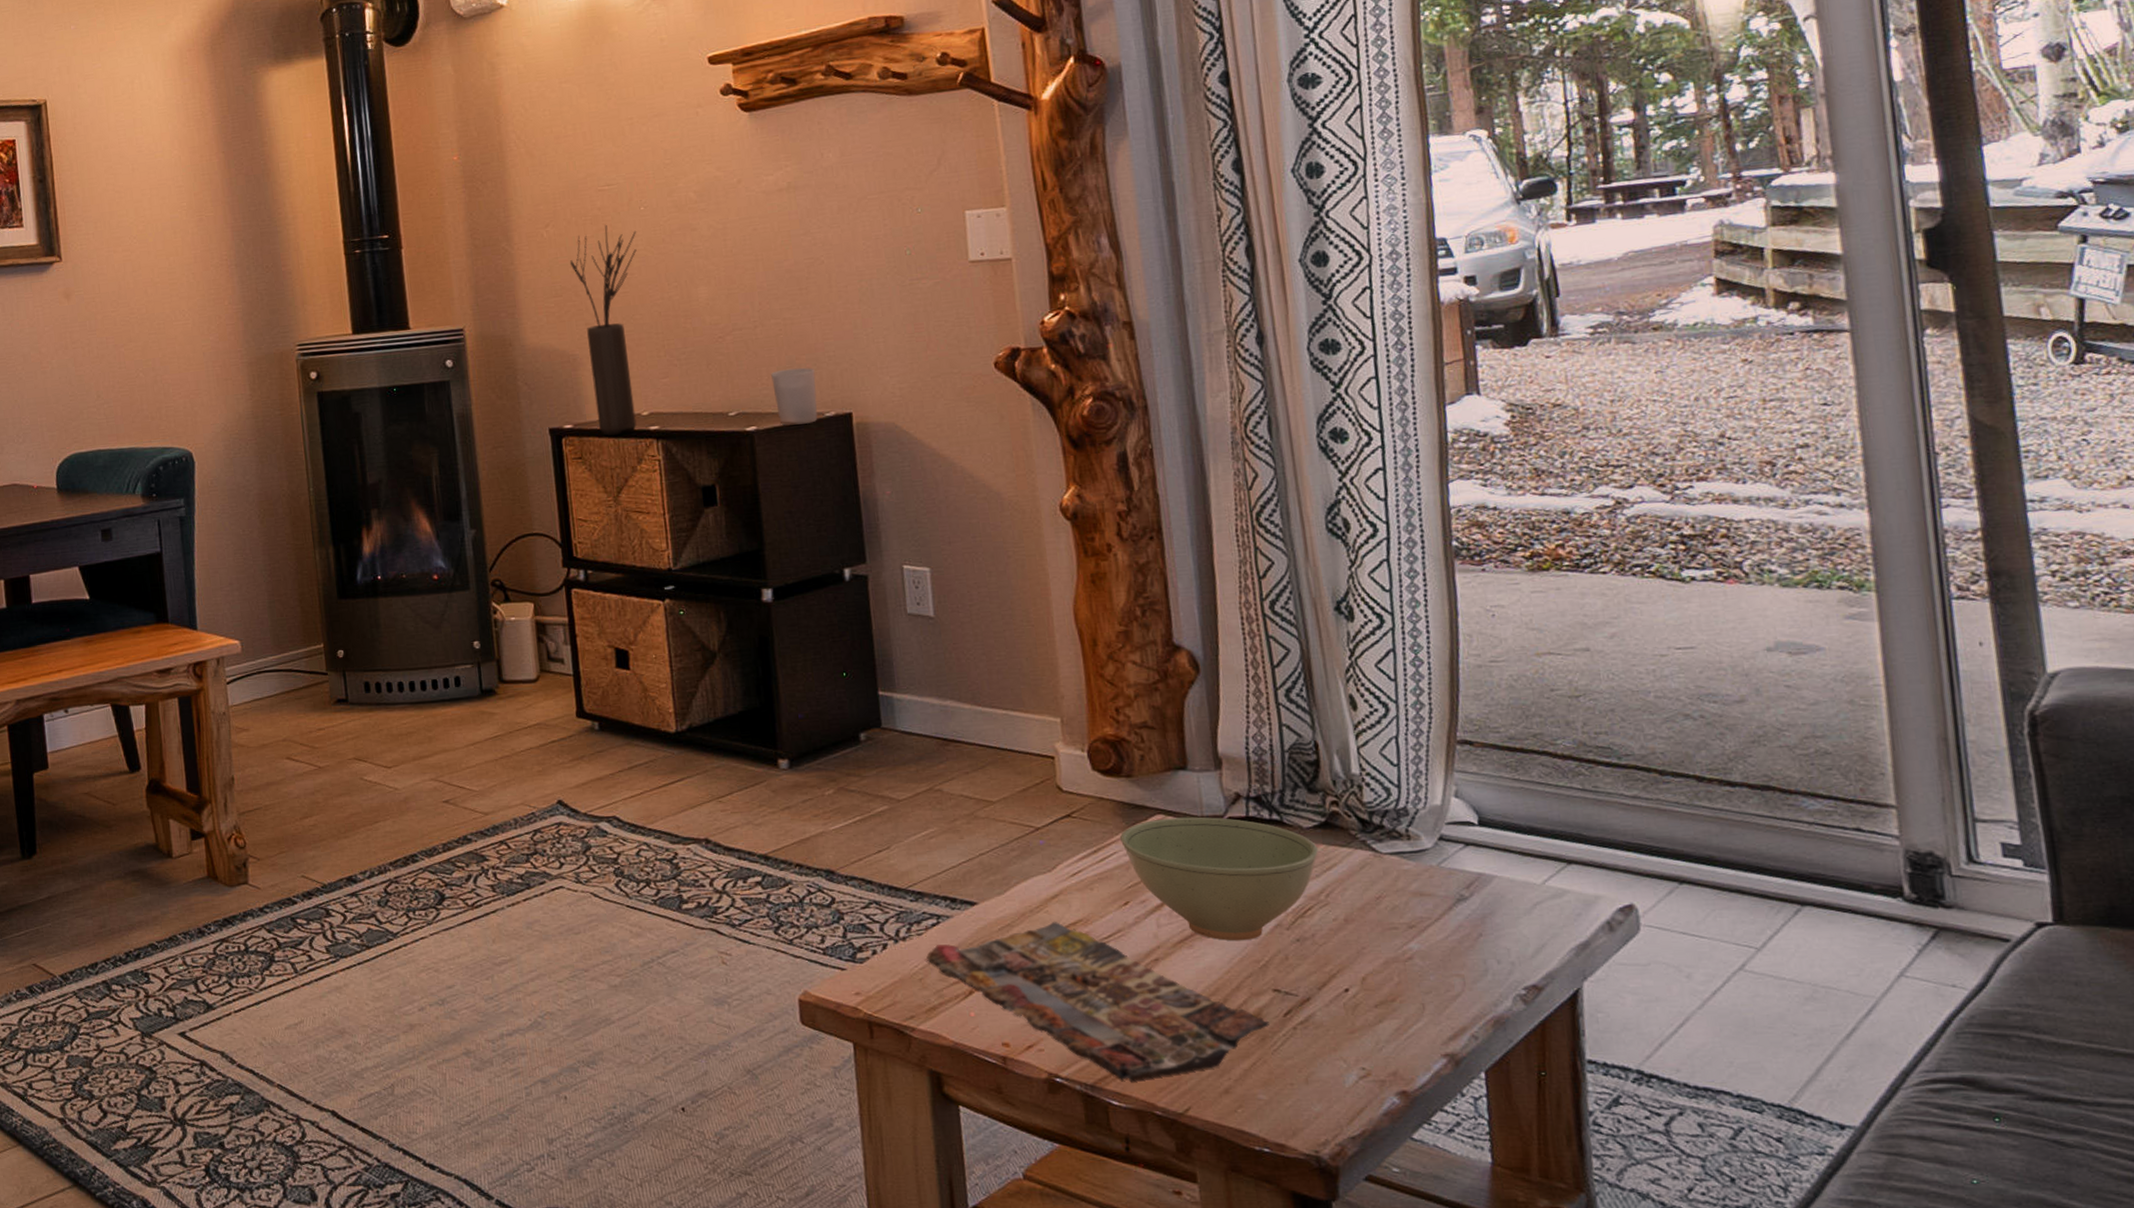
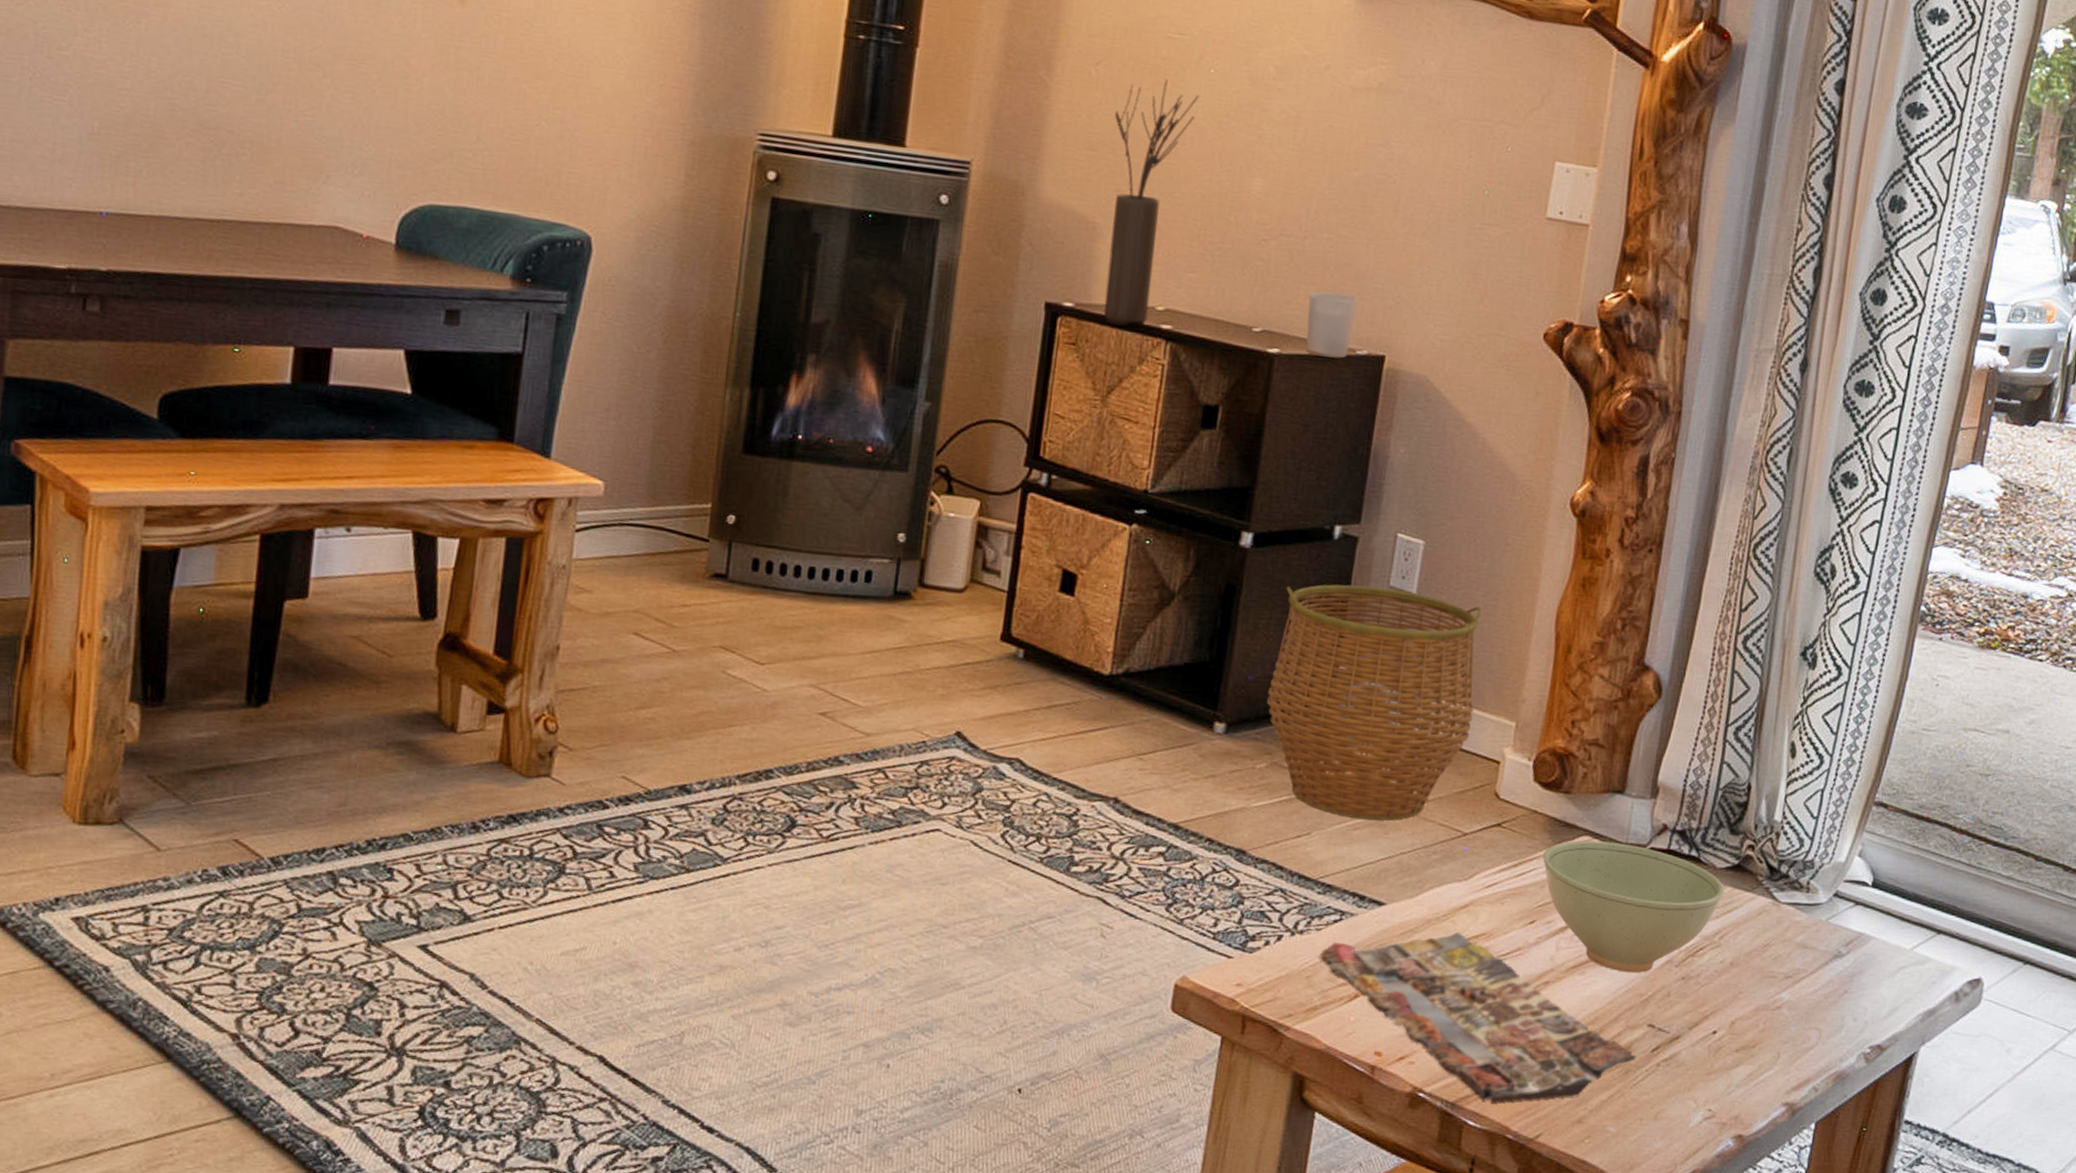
basket: none [813,615,1018,828] -> present [1266,584,1483,821]

